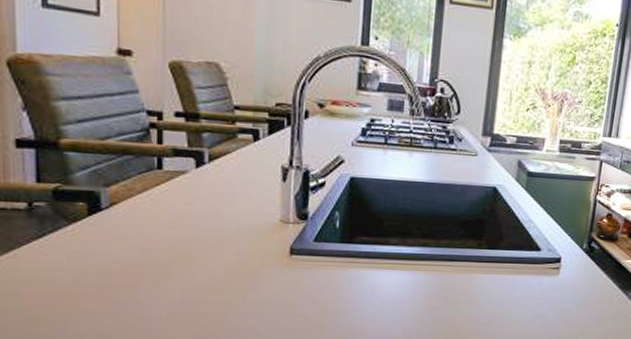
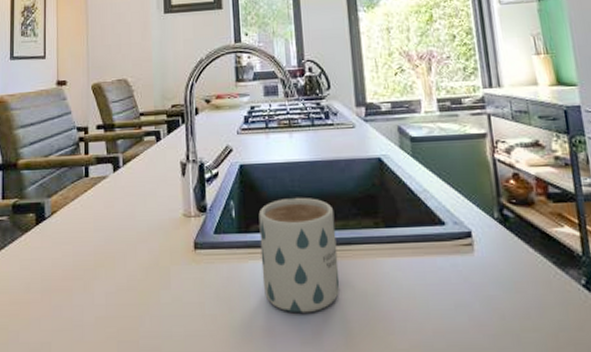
mug: none [360,214,442,316] -> present [258,197,340,314]

